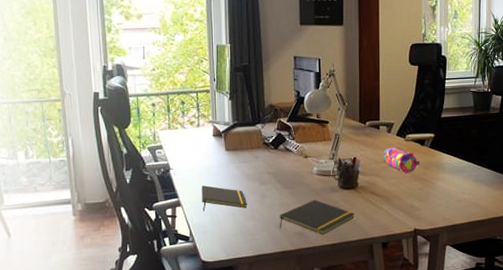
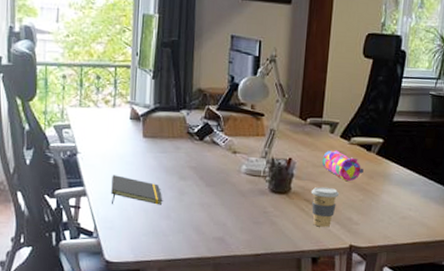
notepad: present [279,199,355,235] -> none [196,202,285,243]
coffee cup: none [375,180,400,215] -> present [310,186,339,227]

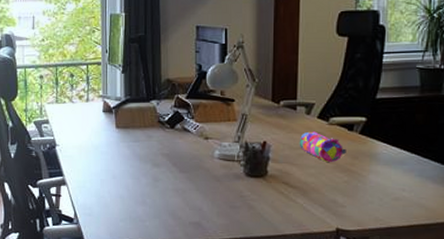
notepad: present [111,175,163,205] -> none [88,164,138,192]
coffee cup: present [310,186,339,227] -> none [289,169,320,211]

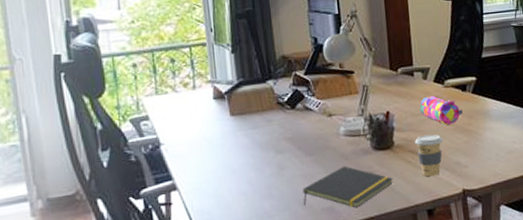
notepad: none [172,187,263,227] -> present [303,166,394,208]
coffee cup: none [289,169,320,211] -> present [414,134,443,177]

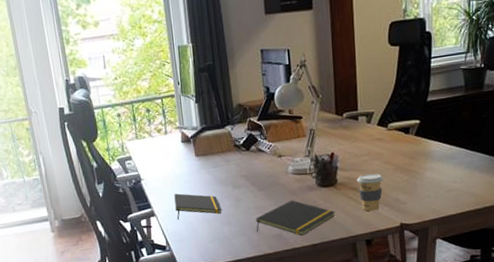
notepad: none [202,161,262,193] -> present [174,193,222,219]
pencil case: present [419,95,463,125] -> none [362,138,404,165]

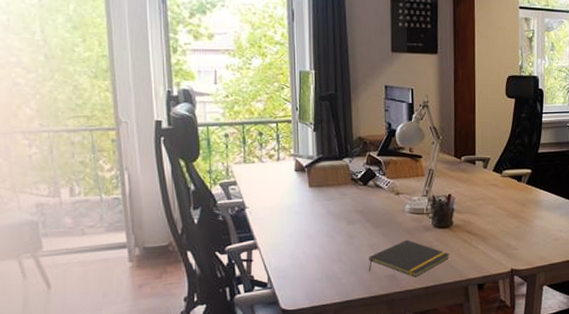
notepad: present [174,193,222,219] -> none [282,225,333,254]
coffee cup: present [356,173,383,212] -> none [471,218,496,255]

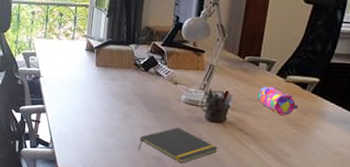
pencil case: none [478,183,517,210] -> present [257,86,298,116]

